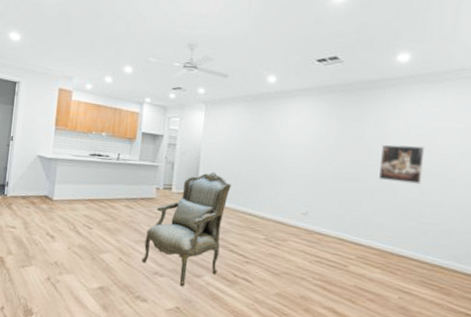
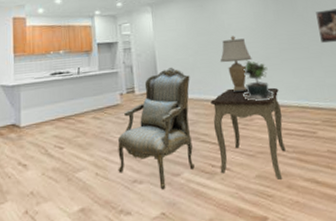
side table: none [241,205,320,302] -> present [210,87,287,180]
table lamp: none [266,153,301,213] -> present [220,36,252,93]
potted plant: none [282,180,315,225] -> present [242,60,275,101]

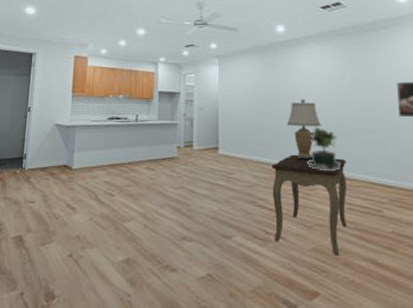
armchair: present [117,68,195,190] -> none [167,126,253,251]

